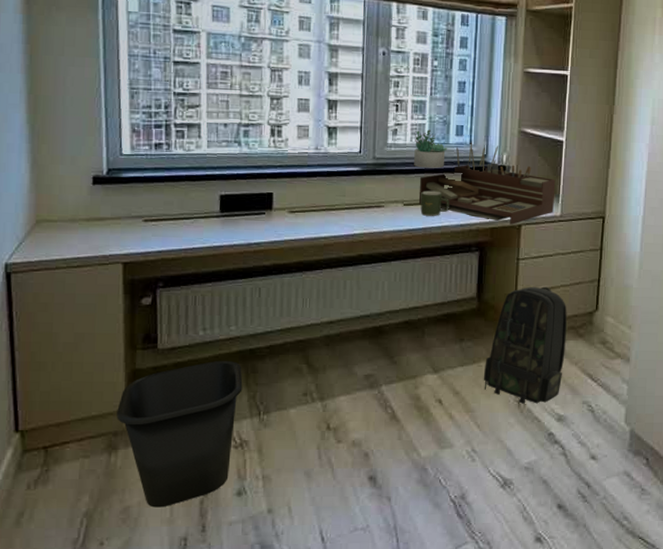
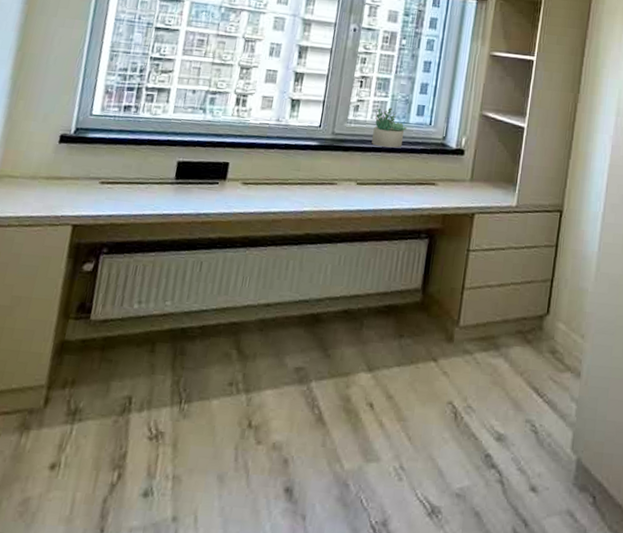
waste bin: present [117,360,243,508] -> none [35,337,171,503]
desk organizer: present [418,141,556,225] -> none [372,122,514,213]
mug: present [420,190,449,216] -> none [373,170,403,198]
backpack: present [483,286,567,404] -> none [419,281,516,418]

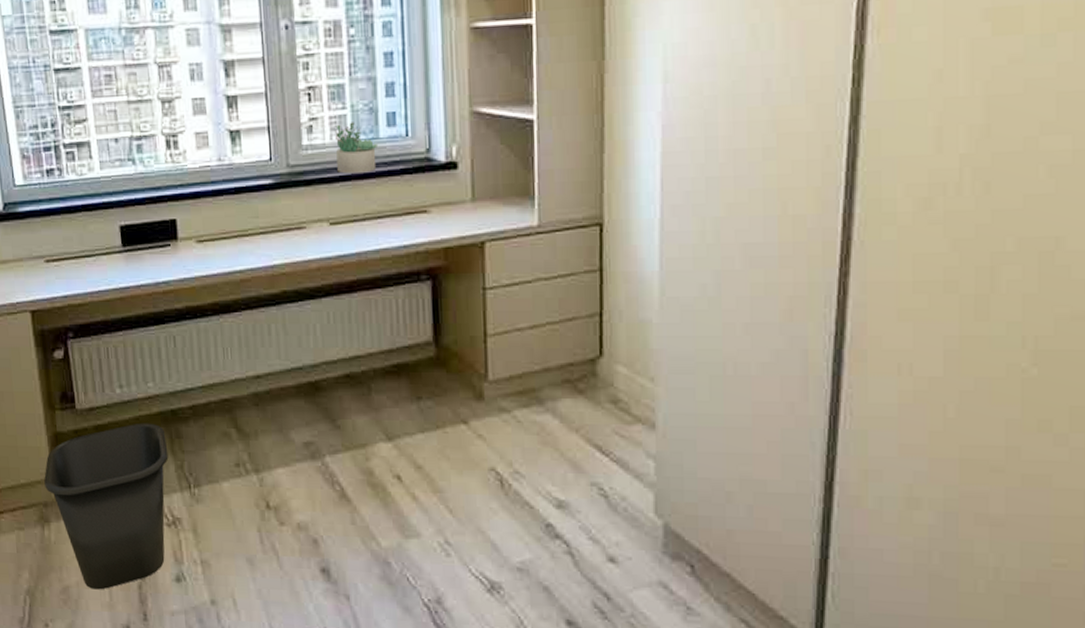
waste bin: none [35,337,171,503] -> present [44,423,169,590]

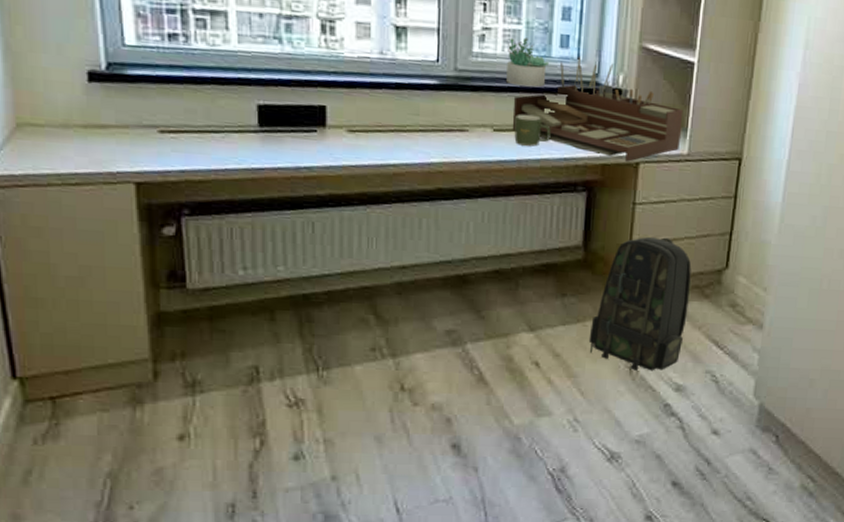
waste bin: present [44,423,169,590] -> none [140,305,296,470]
desk organizer: none [346,132,528,242] -> present [512,55,684,162]
mug: none [350,202,387,237] -> present [514,114,551,146]
backpack: none [451,325,561,484] -> present [588,236,692,371]

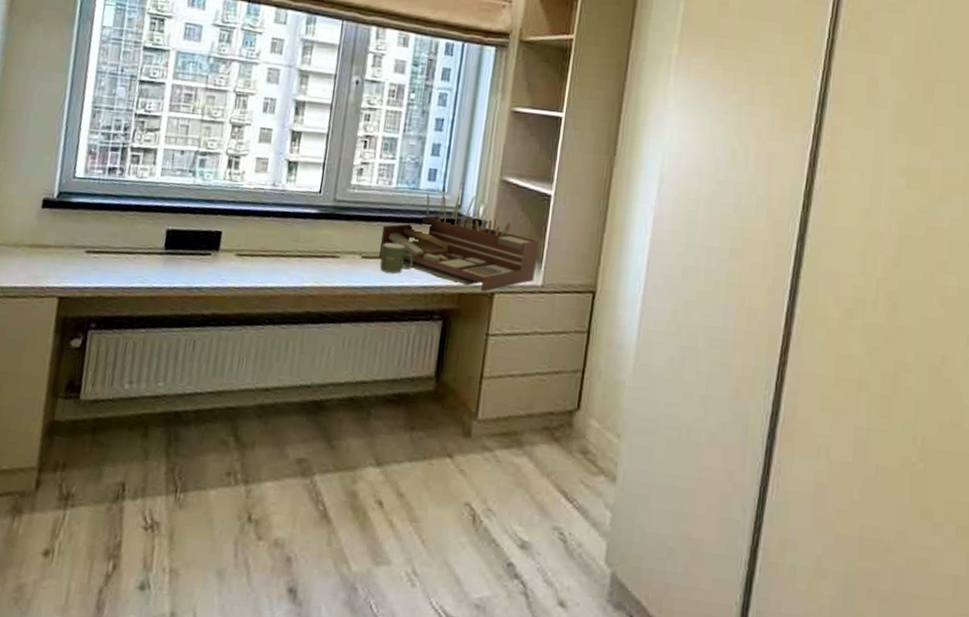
succulent plant: present [506,37,549,88] -> none [377,171,416,218]
backpack: present [588,236,692,371] -> none [433,370,542,522]

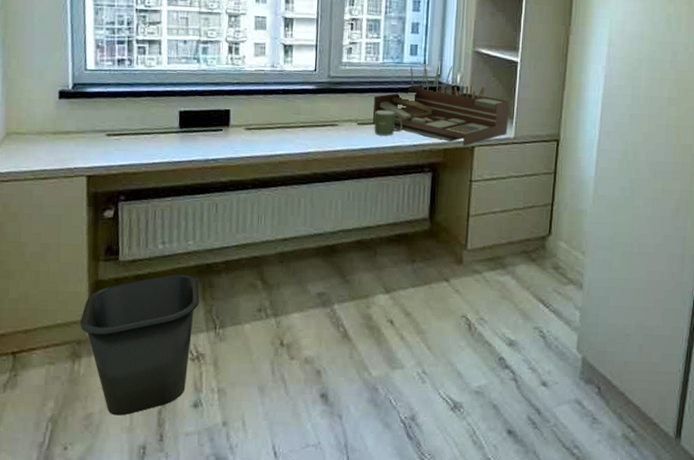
waste bin: none [26,421,164,592] -> present [80,274,200,416]

